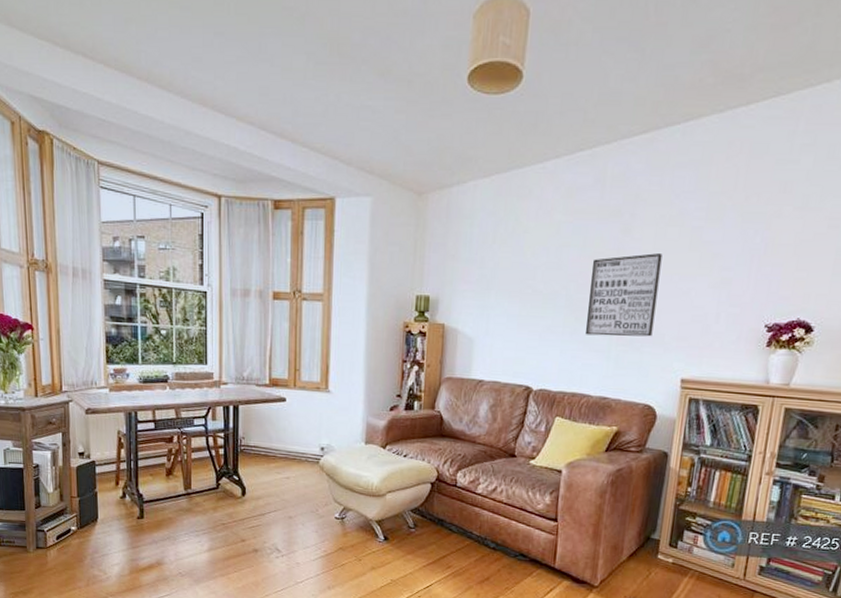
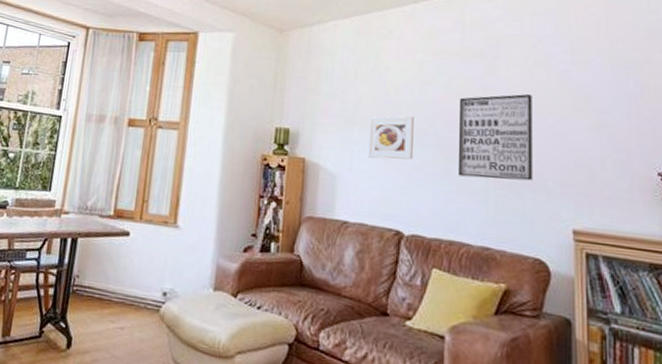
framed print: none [503,278,548,322] -> present [368,115,414,160]

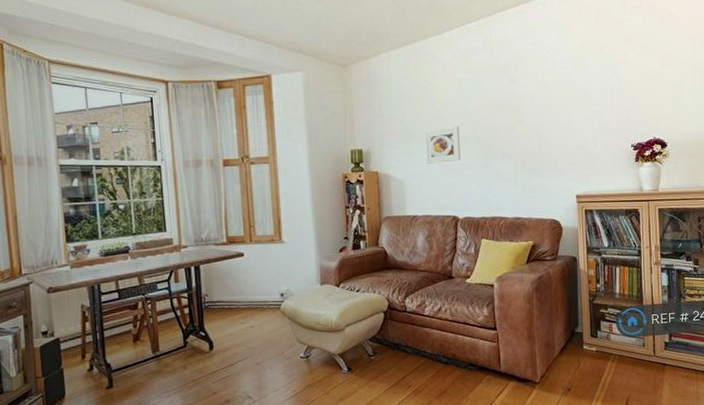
wall art: present [457,94,533,181] -> none [491,97,548,168]

